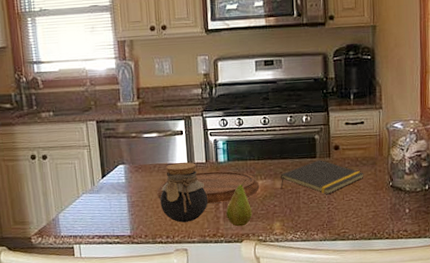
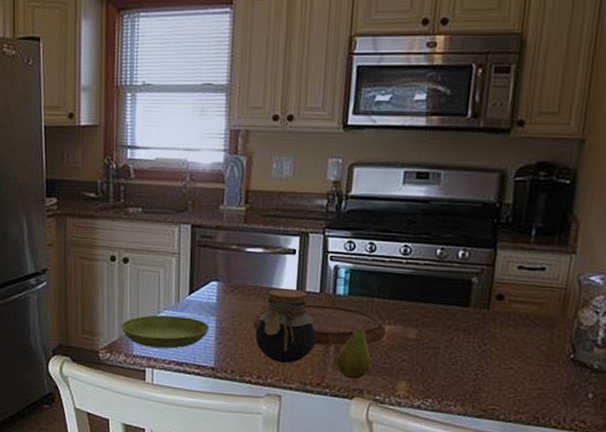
saucer: none [47,197,123,227] -> present [121,315,210,349]
notepad: present [280,159,364,194] -> none [414,309,535,356]

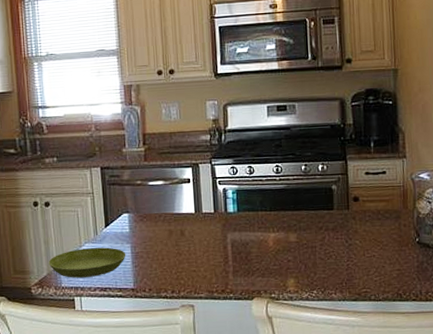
cutting board: present [253,304,386,346] -> none [162,222,272,256]
jar: present [255,288,317,363] -> none [165,212,217,277]
fruit: present [336,320,372,380] -> none [235,231,264,283]

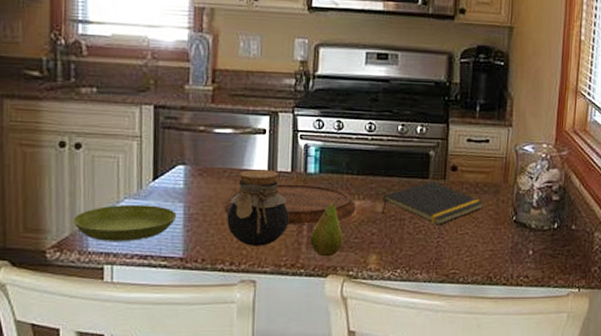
cutting board: none [162,222,272,256] -> present [224,184,356,224]
jar: none [165,212,217,277] -> present [227,170,290,246]
fruit: none [235,231,264,283] -> present [310,197,344,257]
notepad: none [294,211,387,249] -> present [381,181,484,224]

